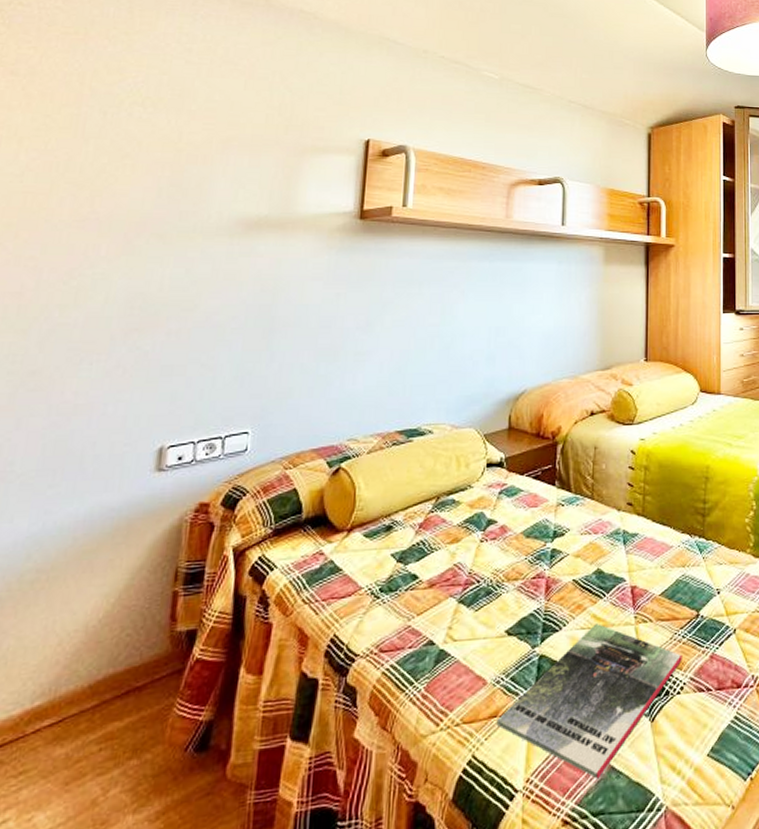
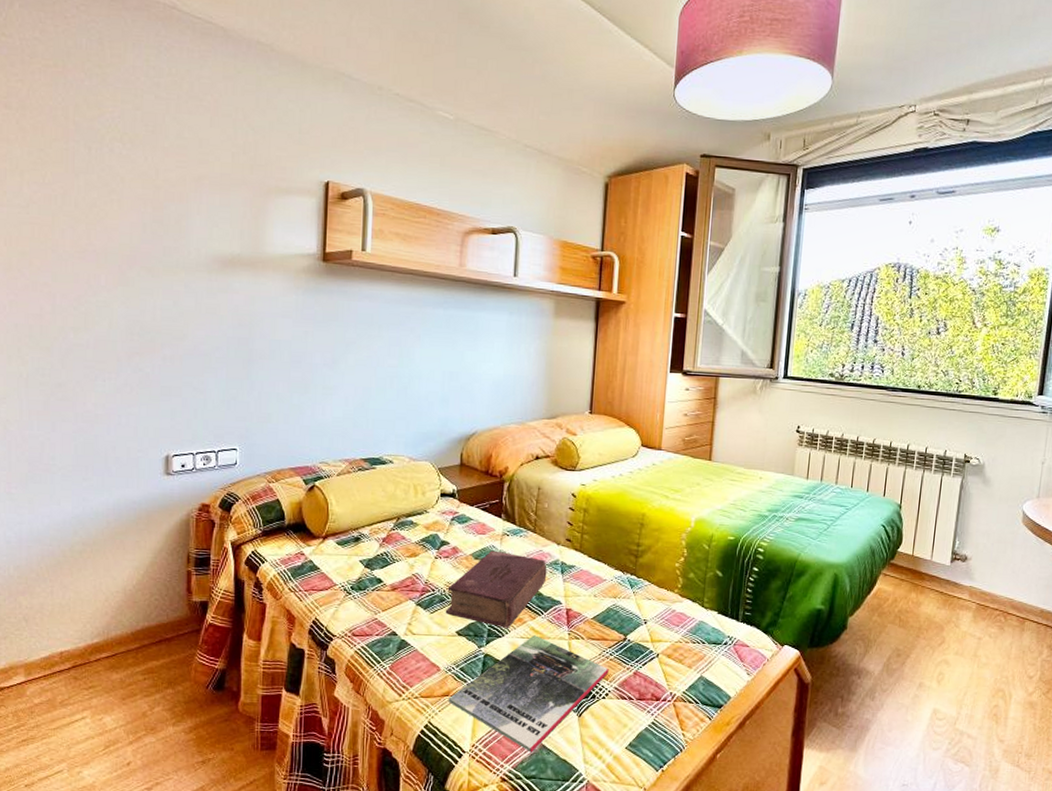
book: none [492,525,608,619] -> present [445,550,547,628]

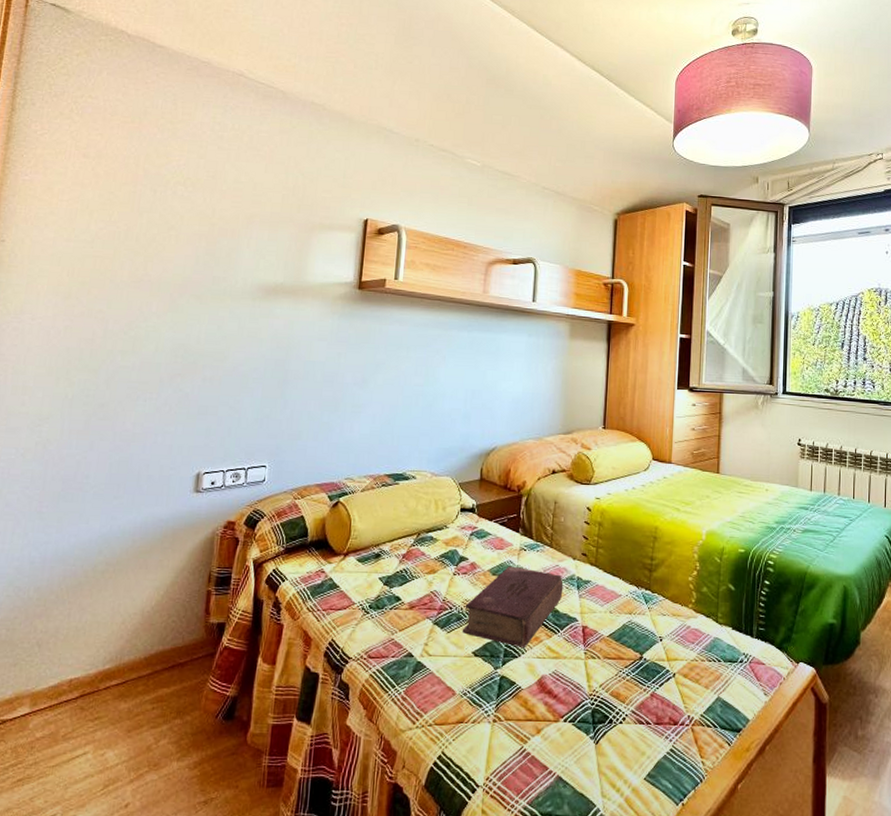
magazine: present [448,635,609,753] -> none [462,655,626,786]

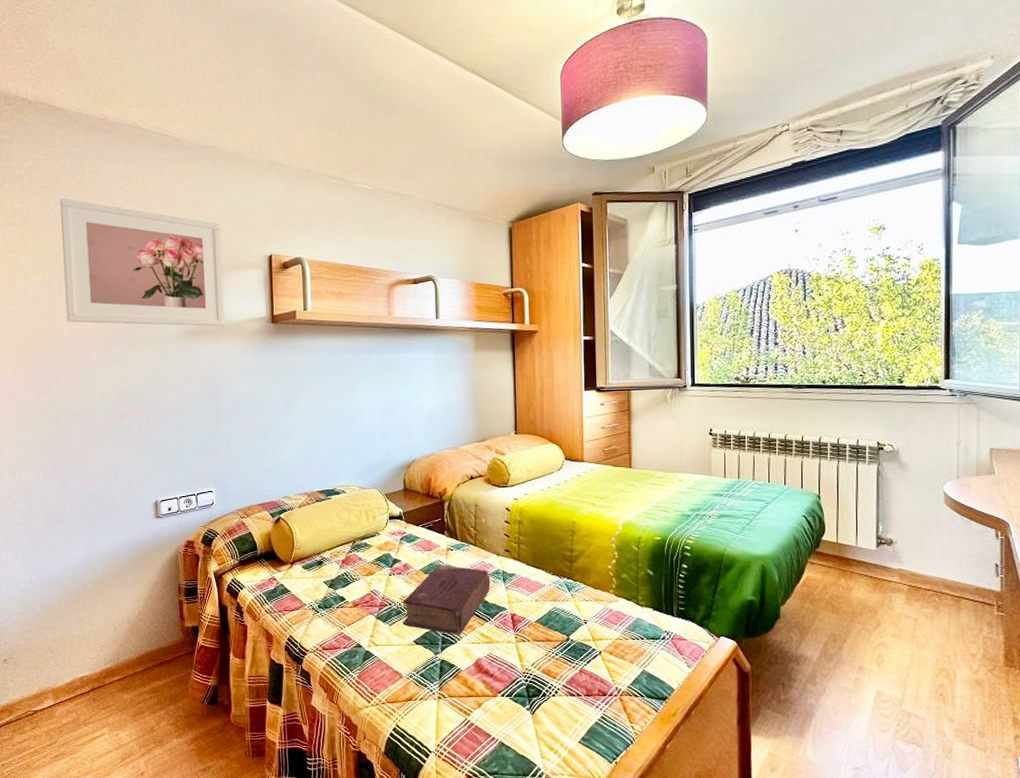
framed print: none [129,136,317,288] -> present [59,199,225,327]

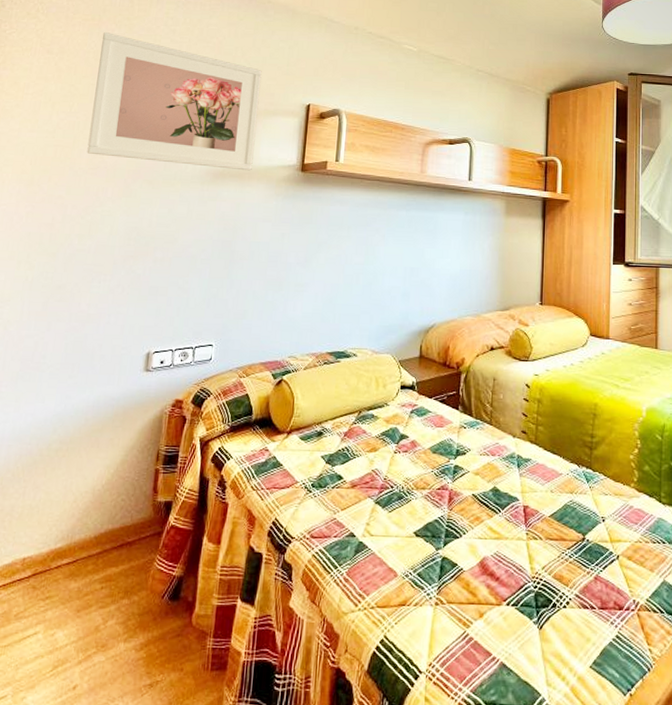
book: present [402,565,491,635] -> none [403,444,504,528]

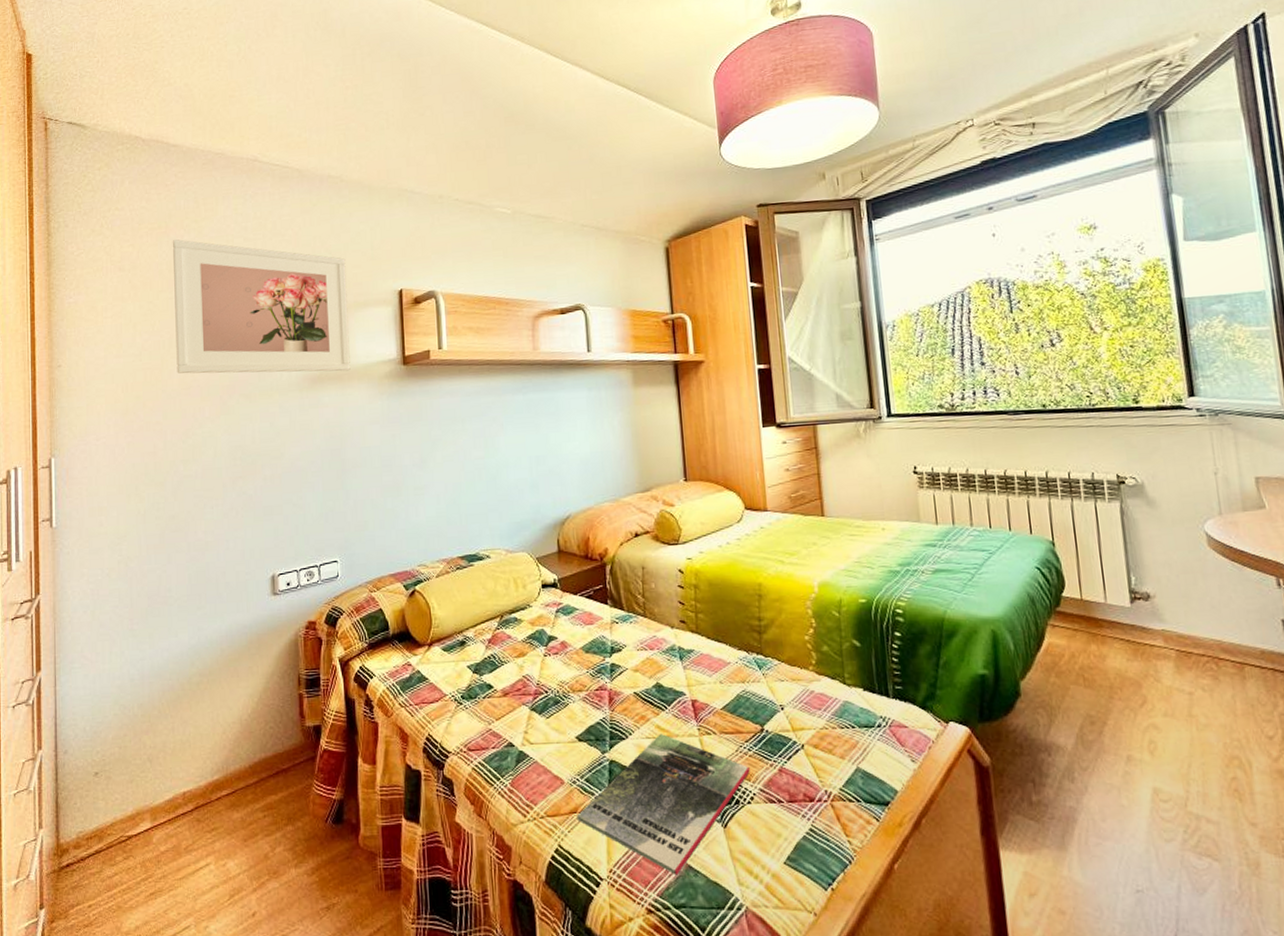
magazine: none [405,536,569,673] -> present [576,734,750,876]

